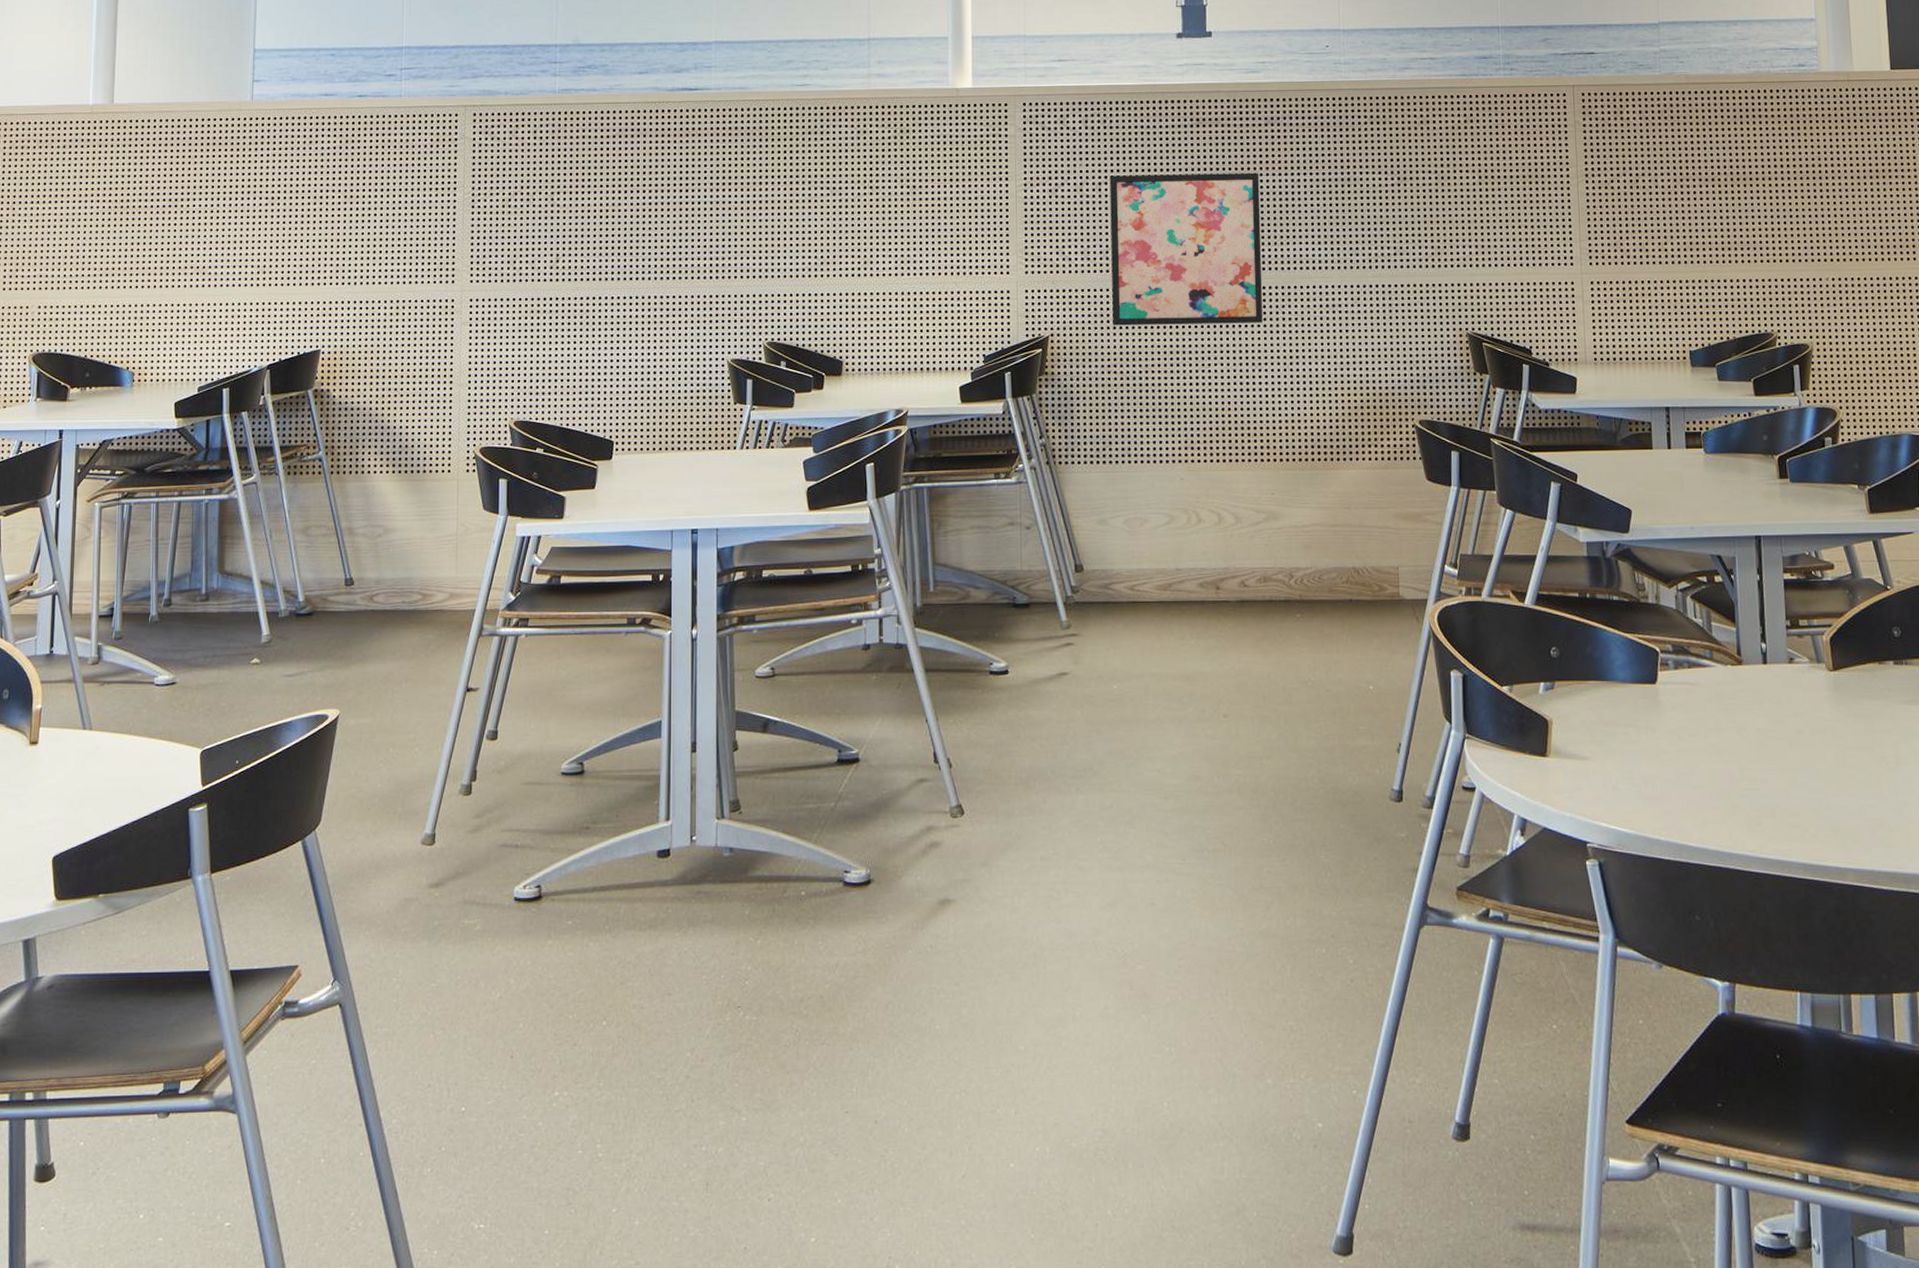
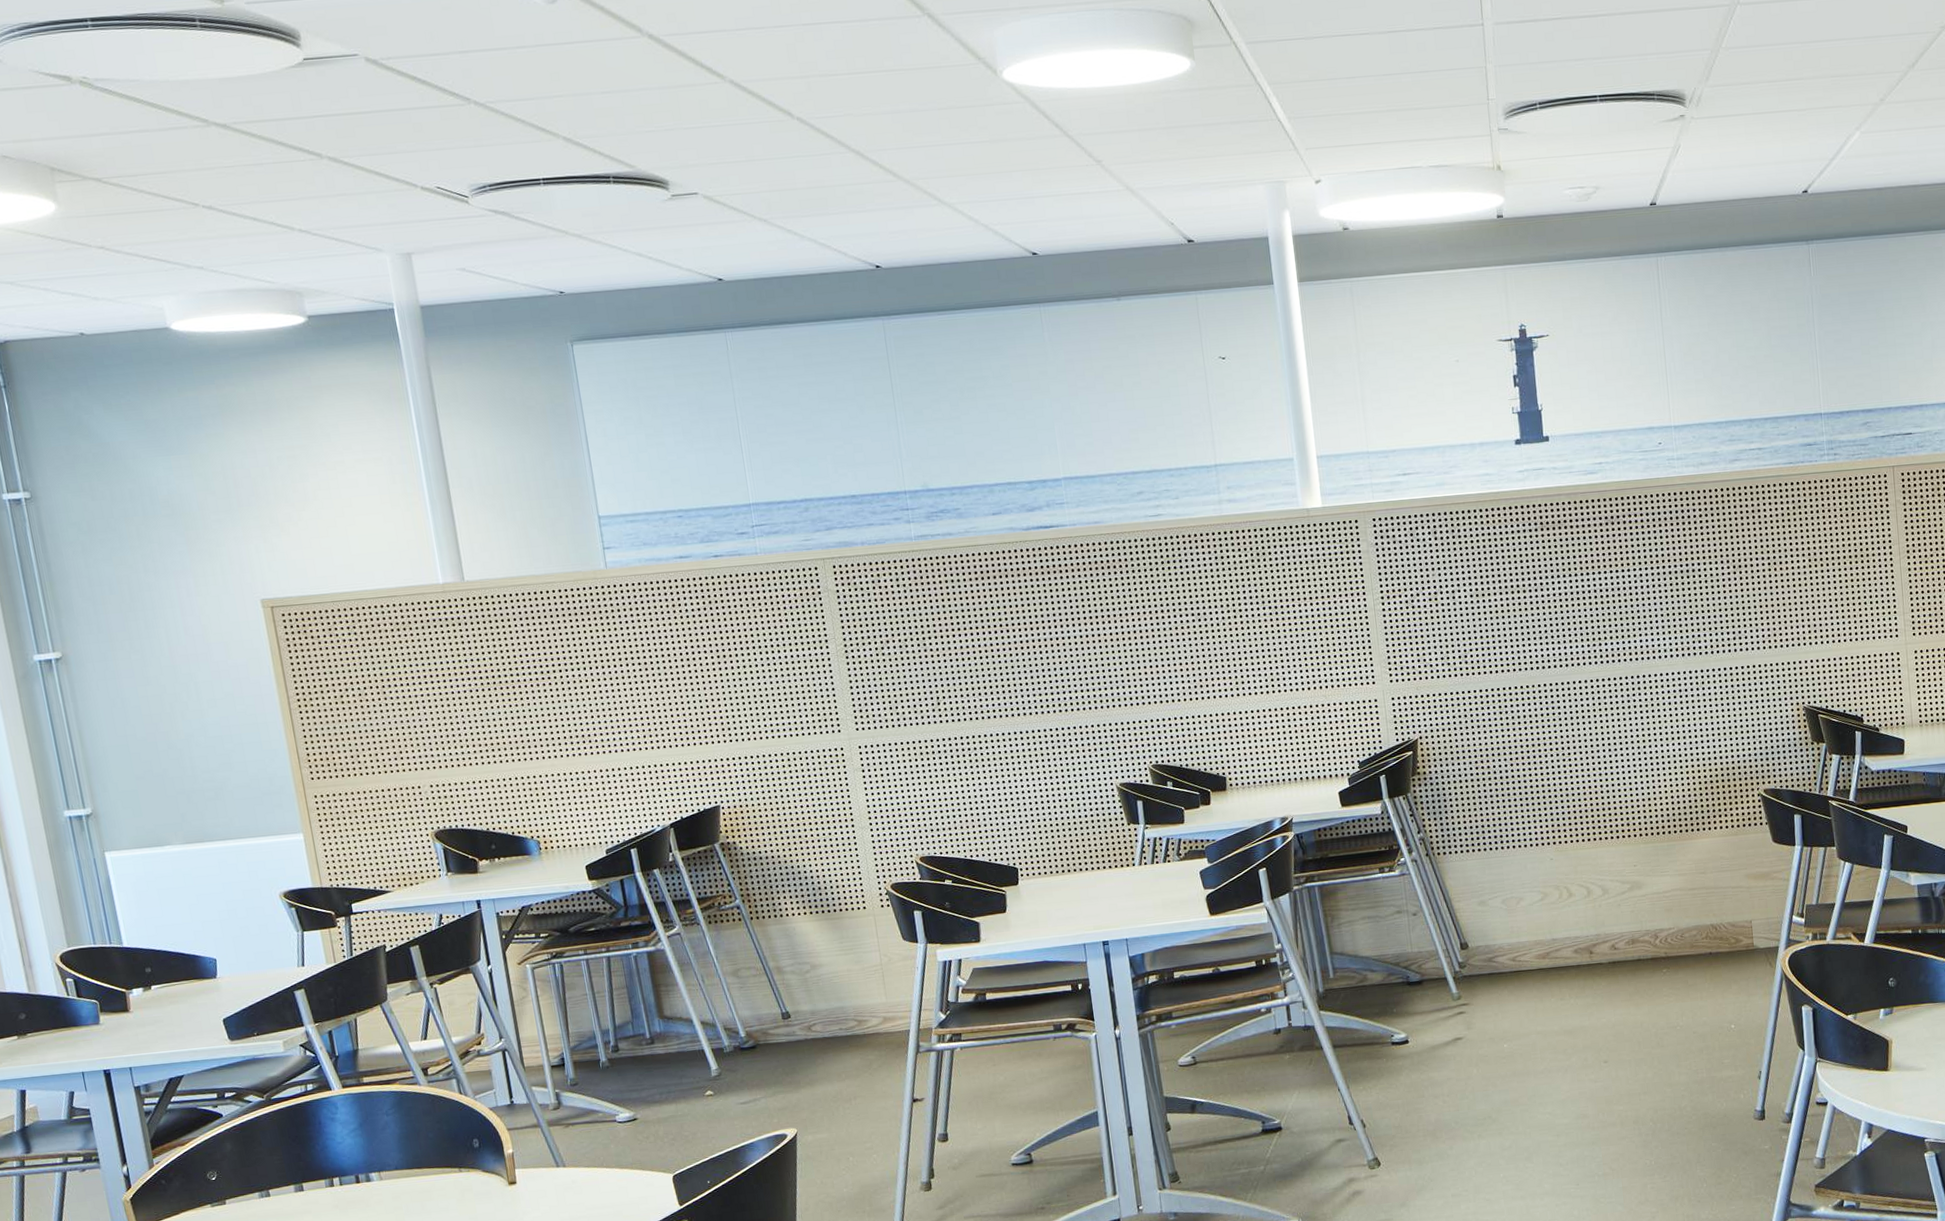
wall art: present [1110,172,1263,326] -> none [1462,570,1616,725]

